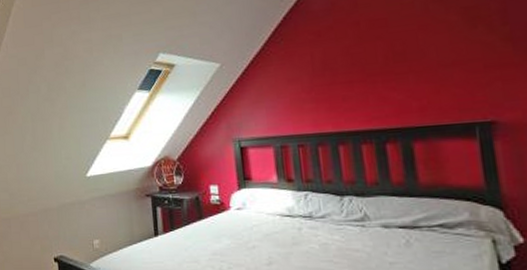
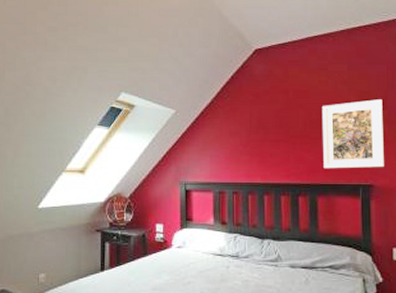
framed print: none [407,13,511,108] -> present [321,99,384,169]

